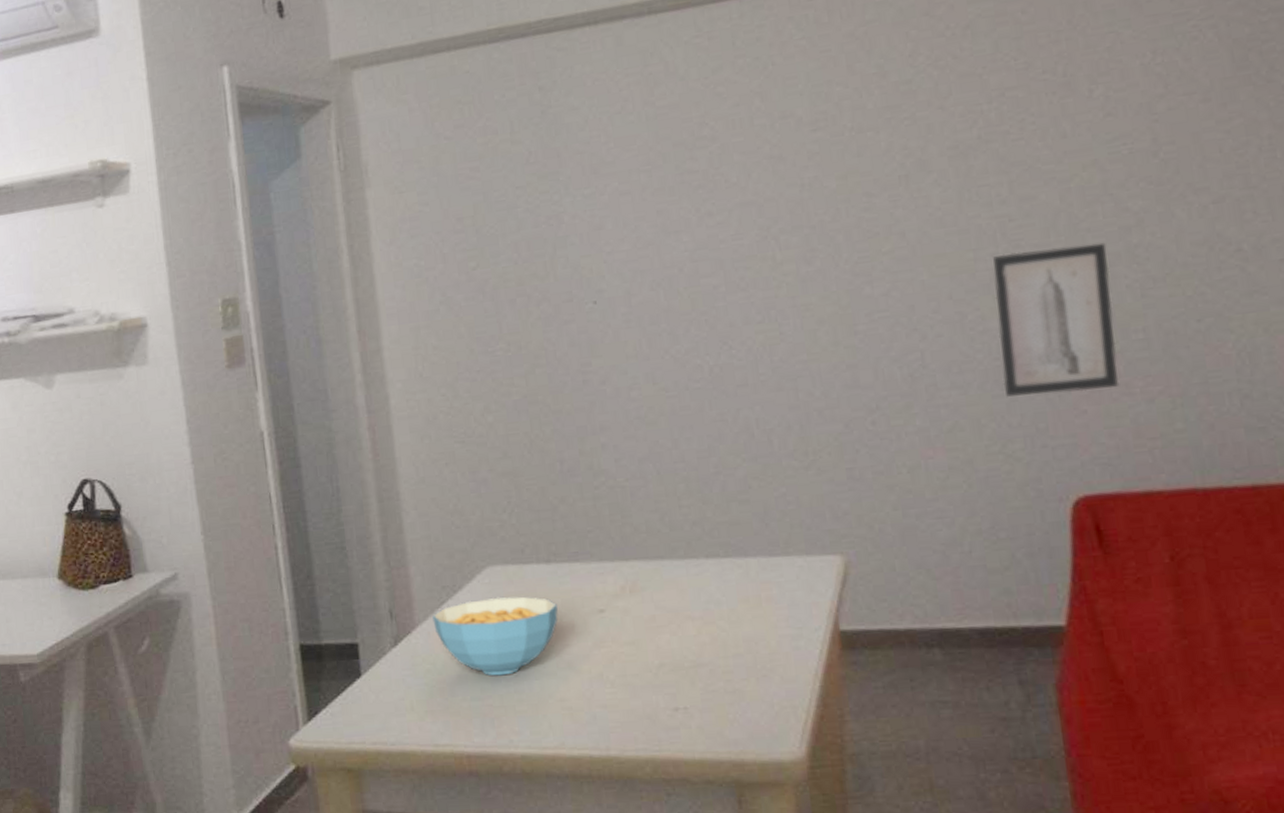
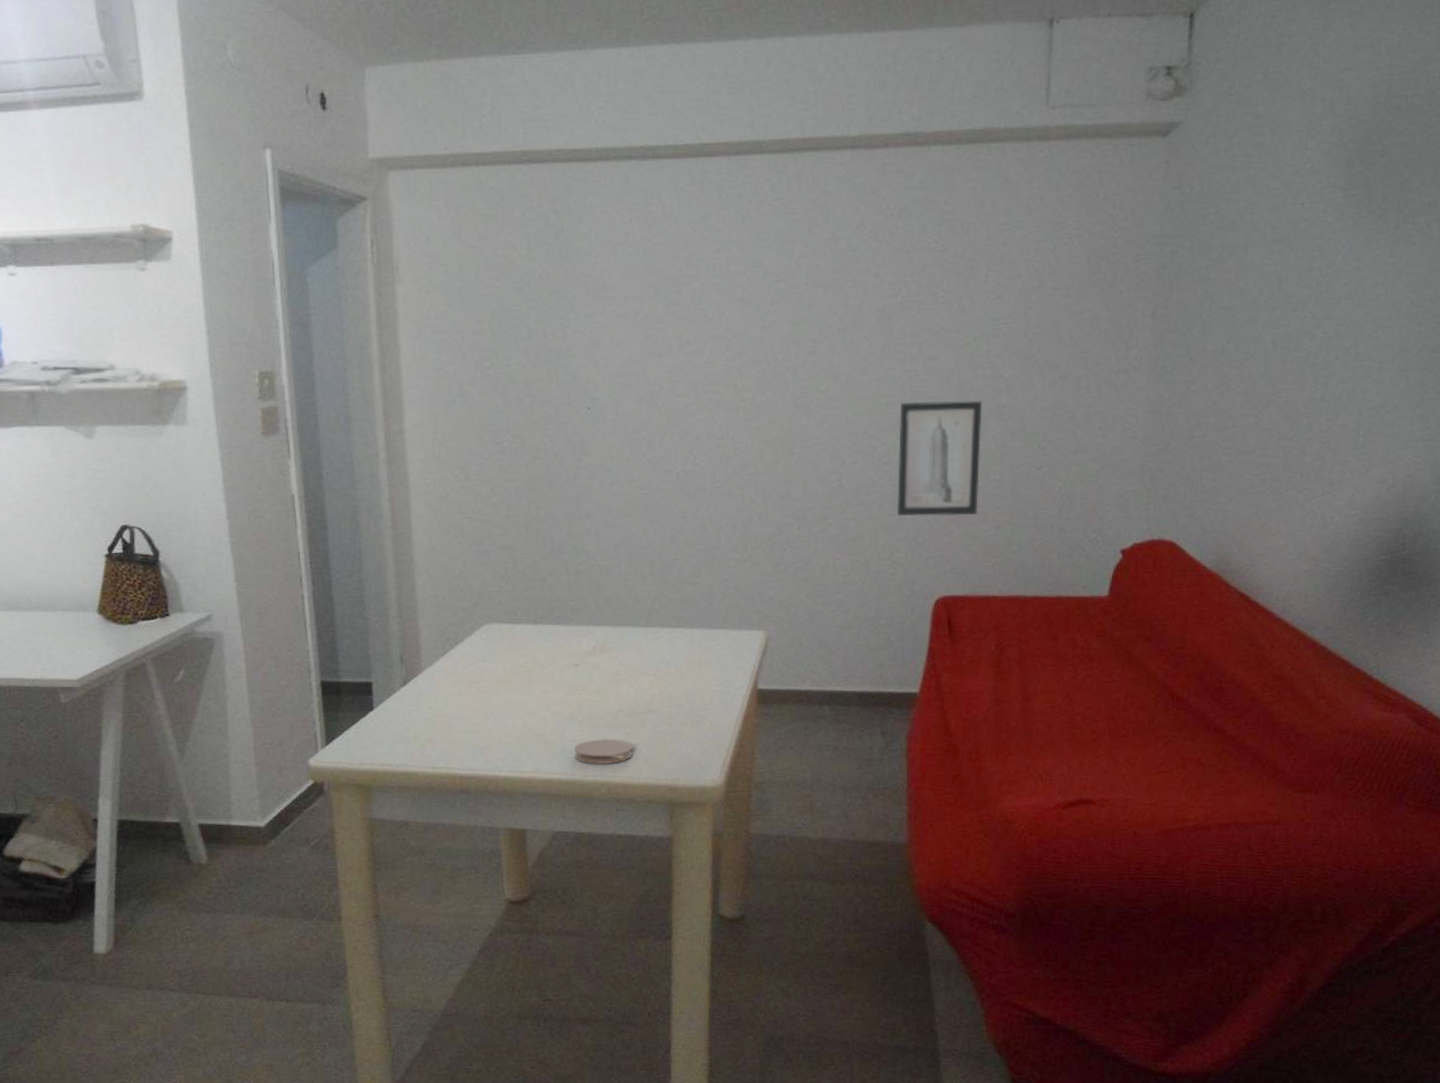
cereal bowl: present [432,597,558,676] -> none [437,650,541,714]
coaster: none [606,702,683,736] -> present [574,739,633,765]

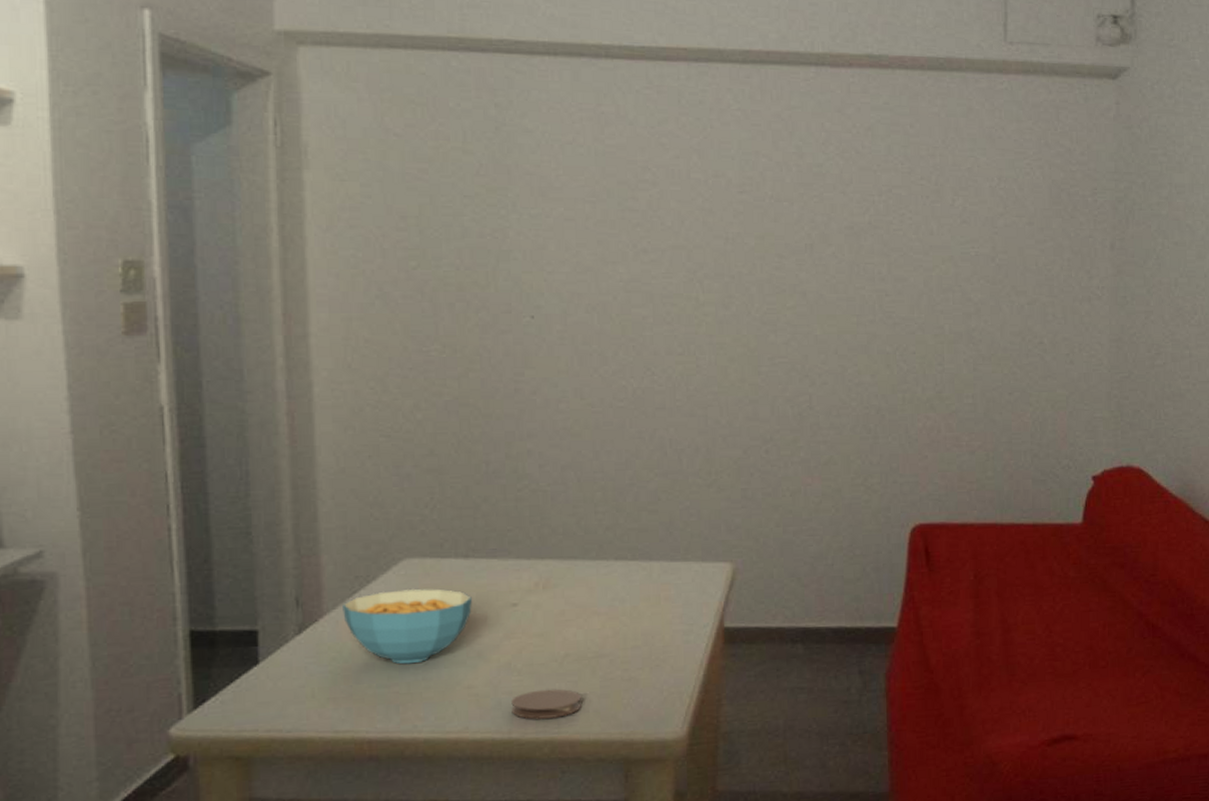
cereal bowl: none [437,650,541,714] -> present [342,589,472,664]
wall art: present [896,400,982,516] -> none [869,322,954,441]

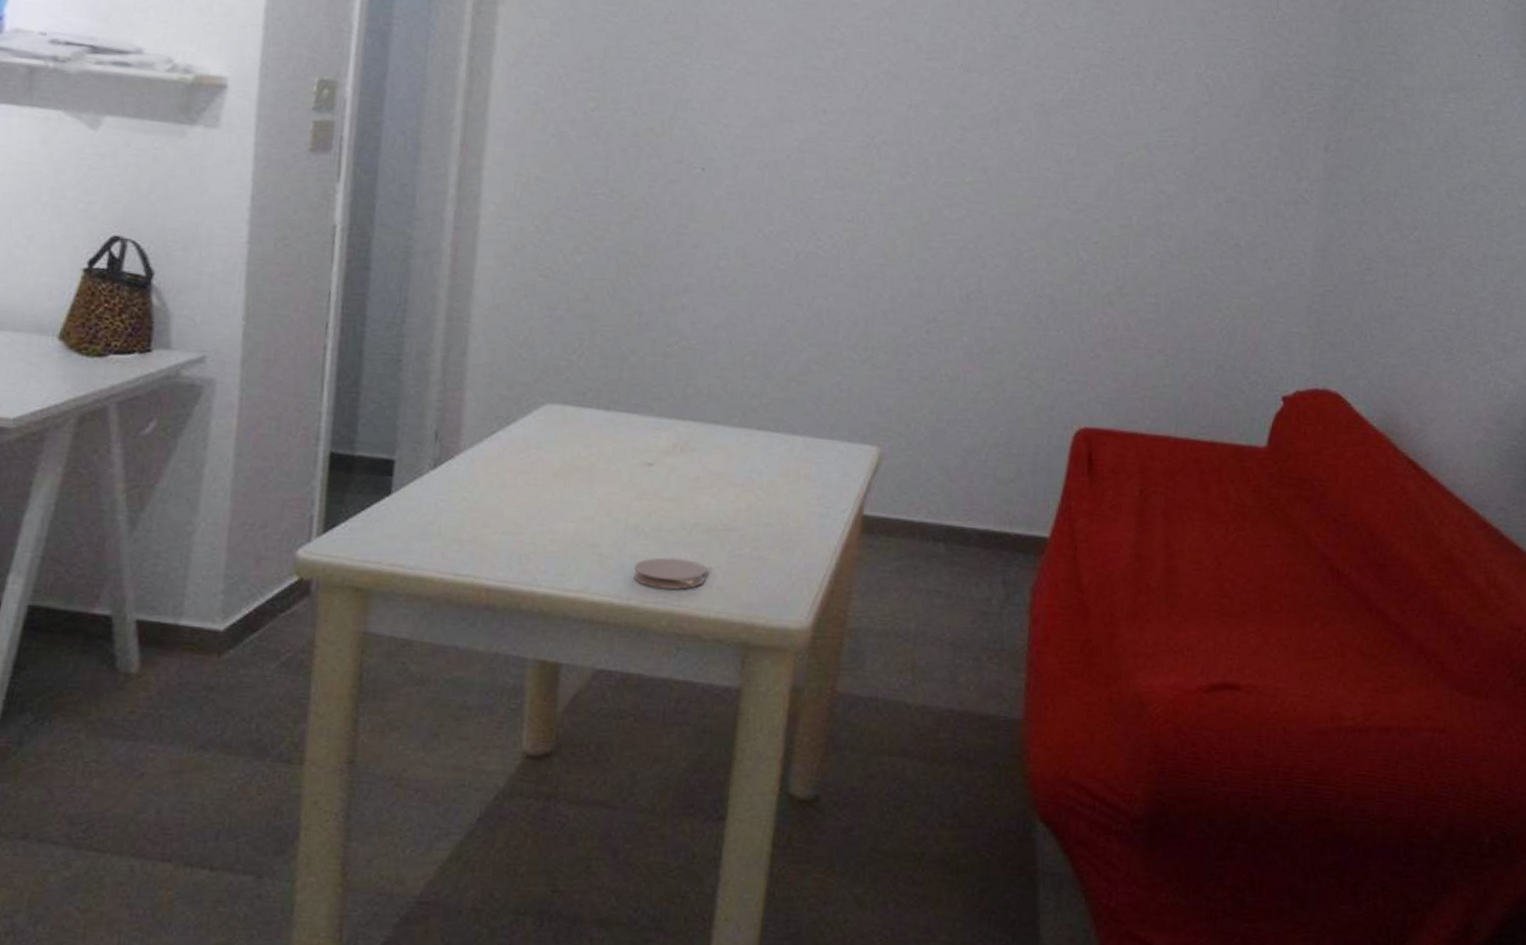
cereal bowl: present [342,589,472,664] -> none [479,435,608,514]

